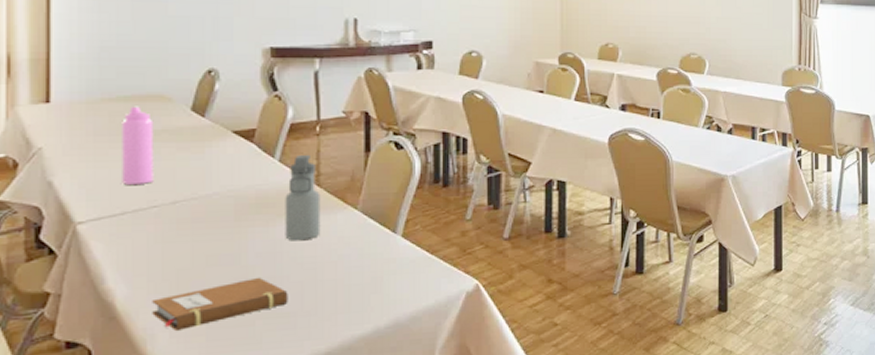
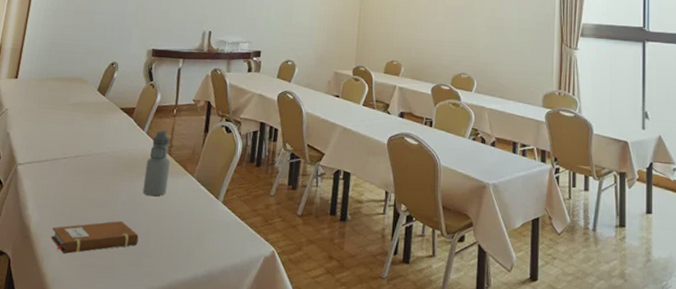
water bottle: present [122,106,154,185] -> none [49,84,74,141]

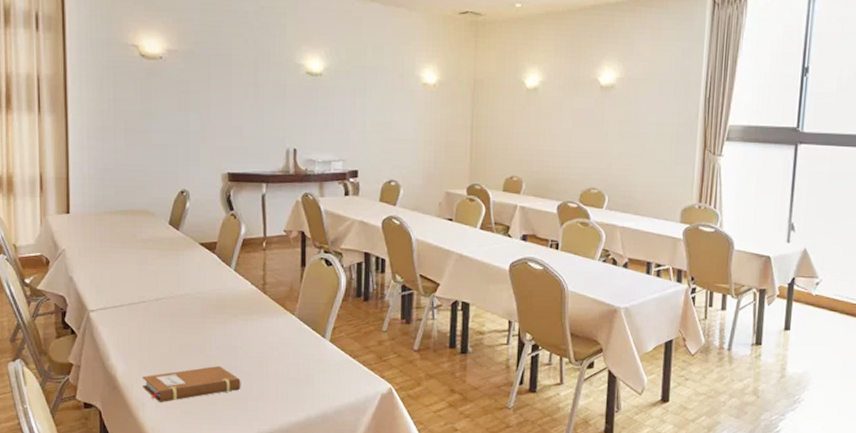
water bottle: present [142,130,170,196] -> none [239,265,266,338]

